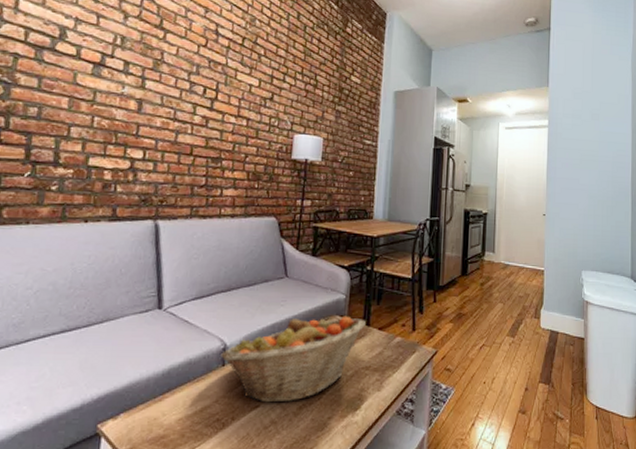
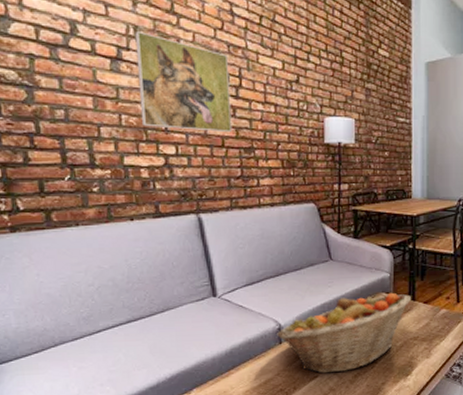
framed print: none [113,42,208,142] -> present [135,32,232,133]

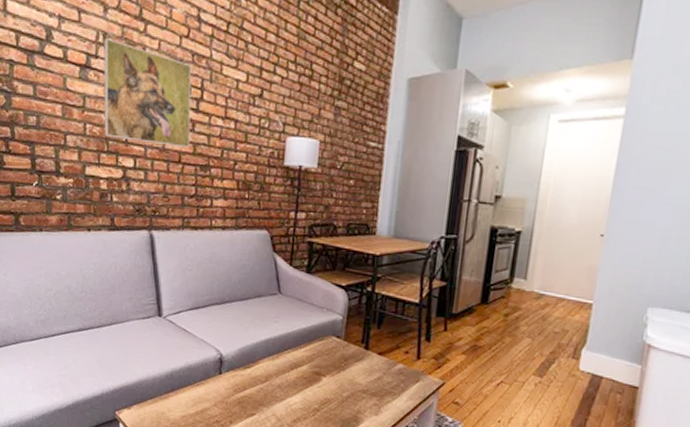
fruit basket: present [277,292,411,374] -> none [217,335,364,415]

